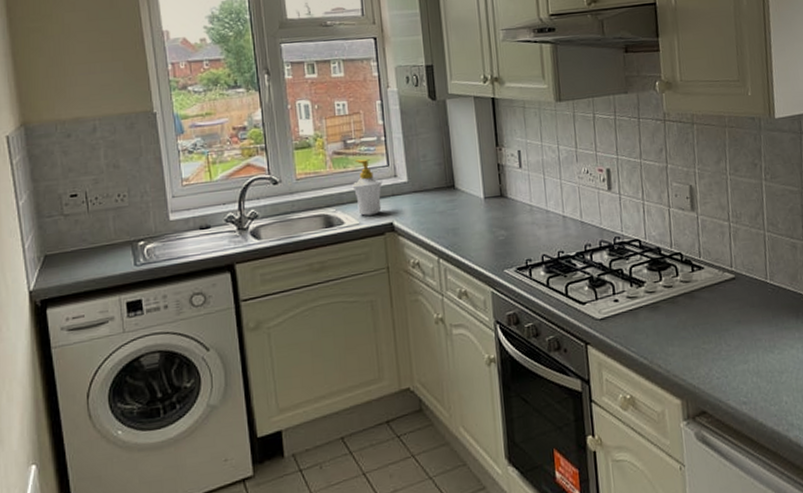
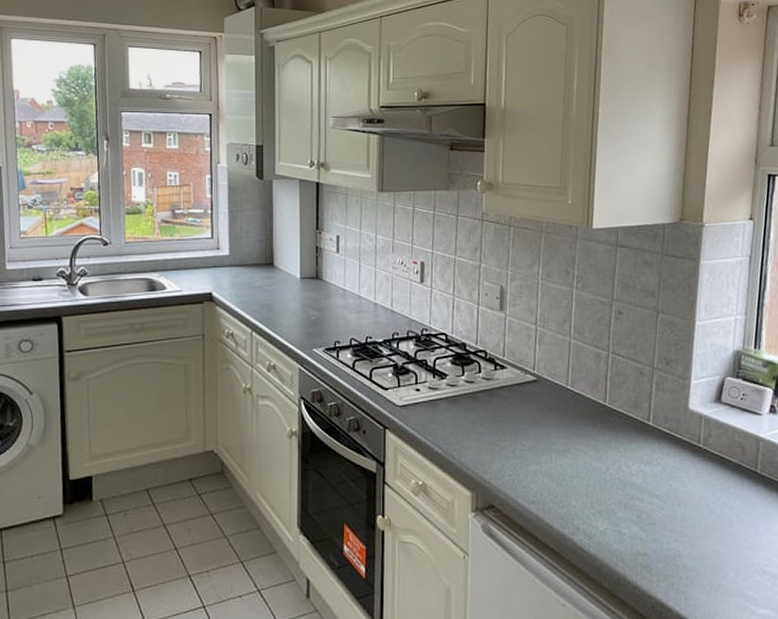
soap bottle: present [352,159,383,216] -> none [177,229,205,284]

